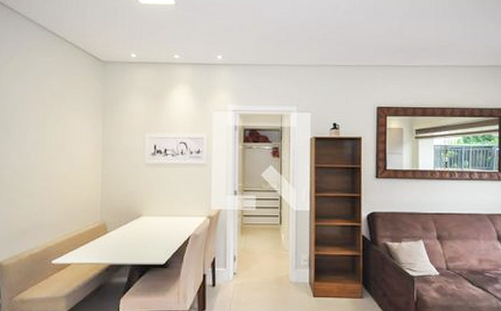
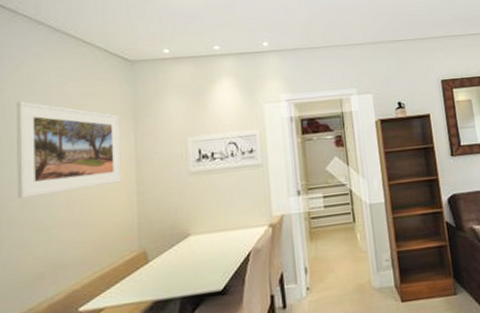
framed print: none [8,87,92,168] -> present [15,101,122,198]

